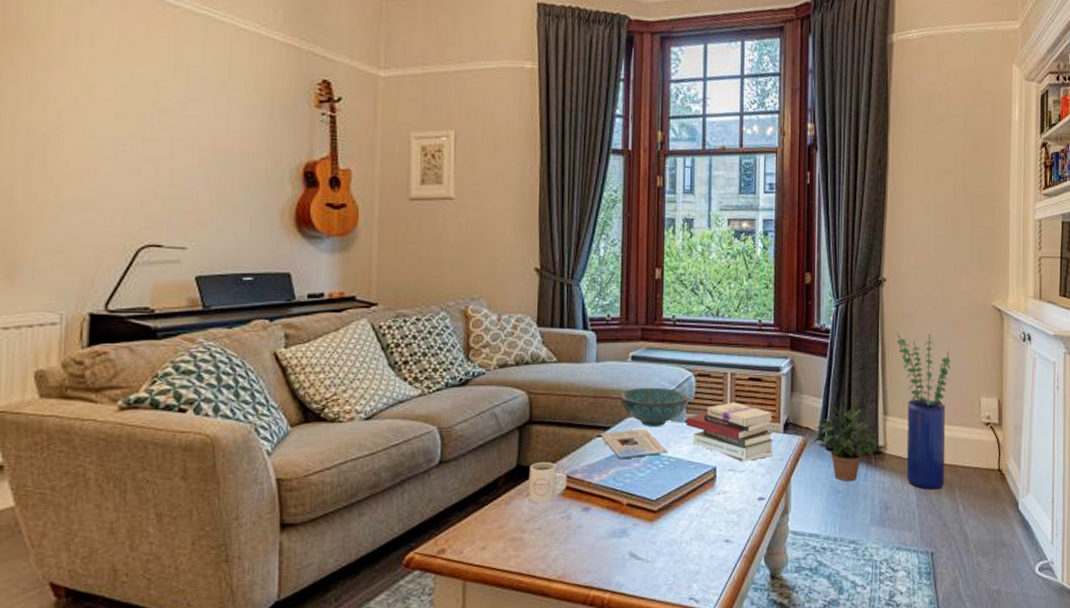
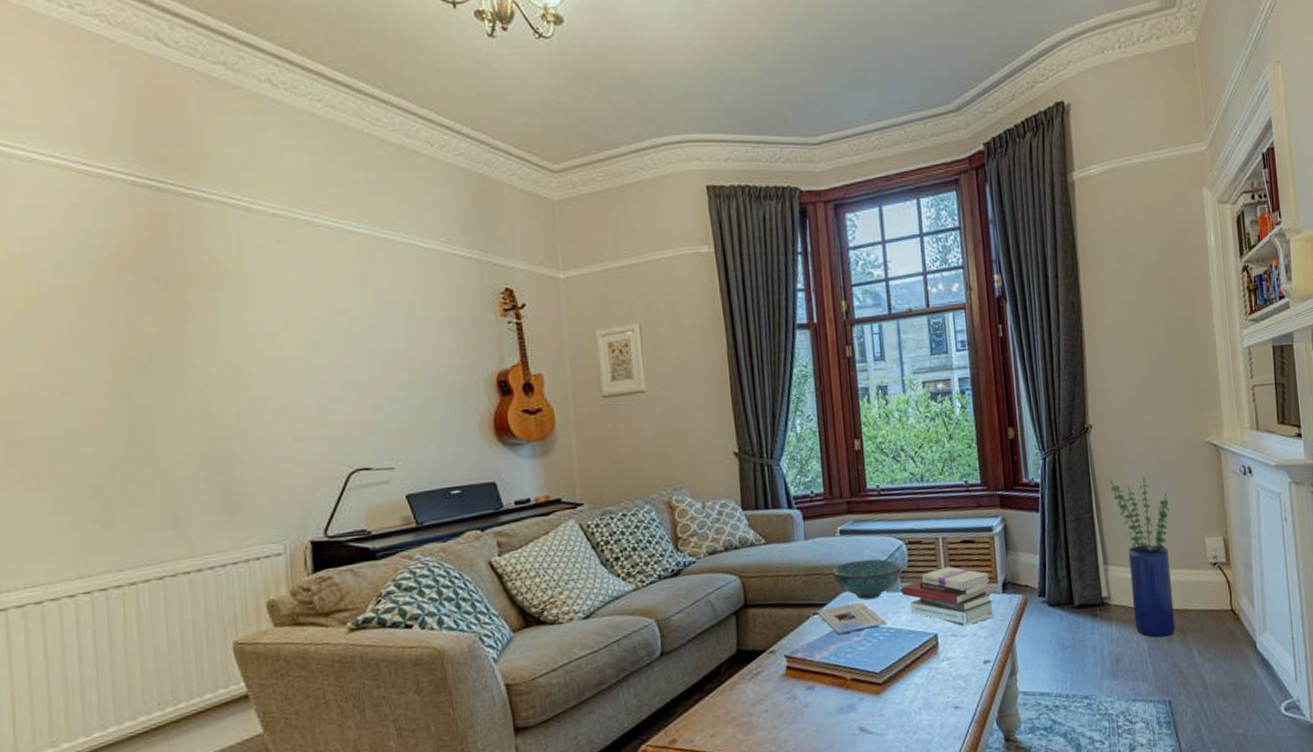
mug: present [528,461,567,504] -> none [749,644,789,687]
potted plant: present [810,402,880,482] -> none [1031,555,1104,637]

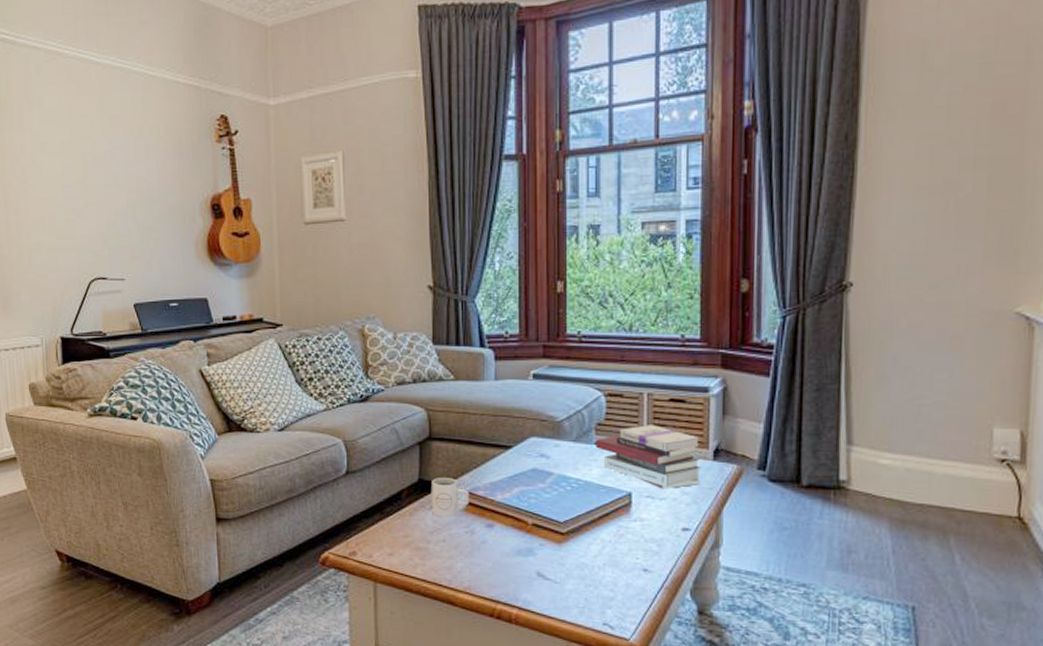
mug: none [749,644,789,687] -> present [430,477,470,518]
magazine: present [807,601,886,635] -> none [491,448,575,479]
decorative bowl: present [831,559,902,600] -> none [521,407,599,449]
vase: present [1109,477,1176,638] -> none [867,347,947,535]

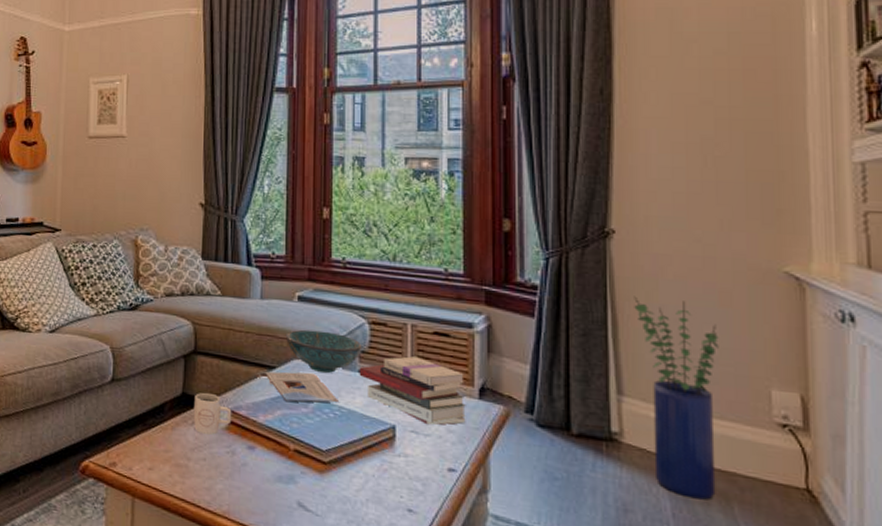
magazine: none [491,448,575,479] -> present [255,371,338,403]
decorative bowl: none [521,407,599,449] -> present [285,329,362,374]
vase: none [867,347,947,535] -> present [634,296,719,500]

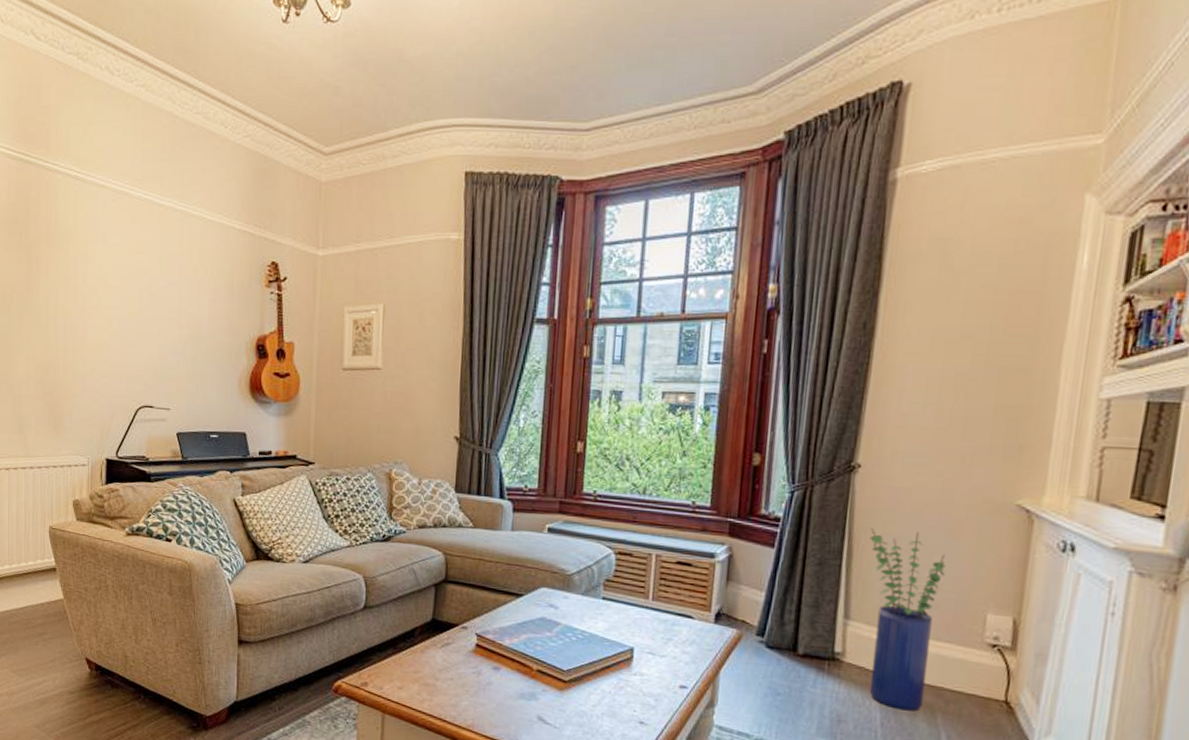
mug: present [193,392,232,435] -> none [442,618,479,658]
magazine: present [255,371,338,403] -> none [502,598,581,628]
decorative bowl: present [285,329,362,374] -> none [534,559,608,601]
books: present [359,356,466,426] -> none [602,584,703,647]

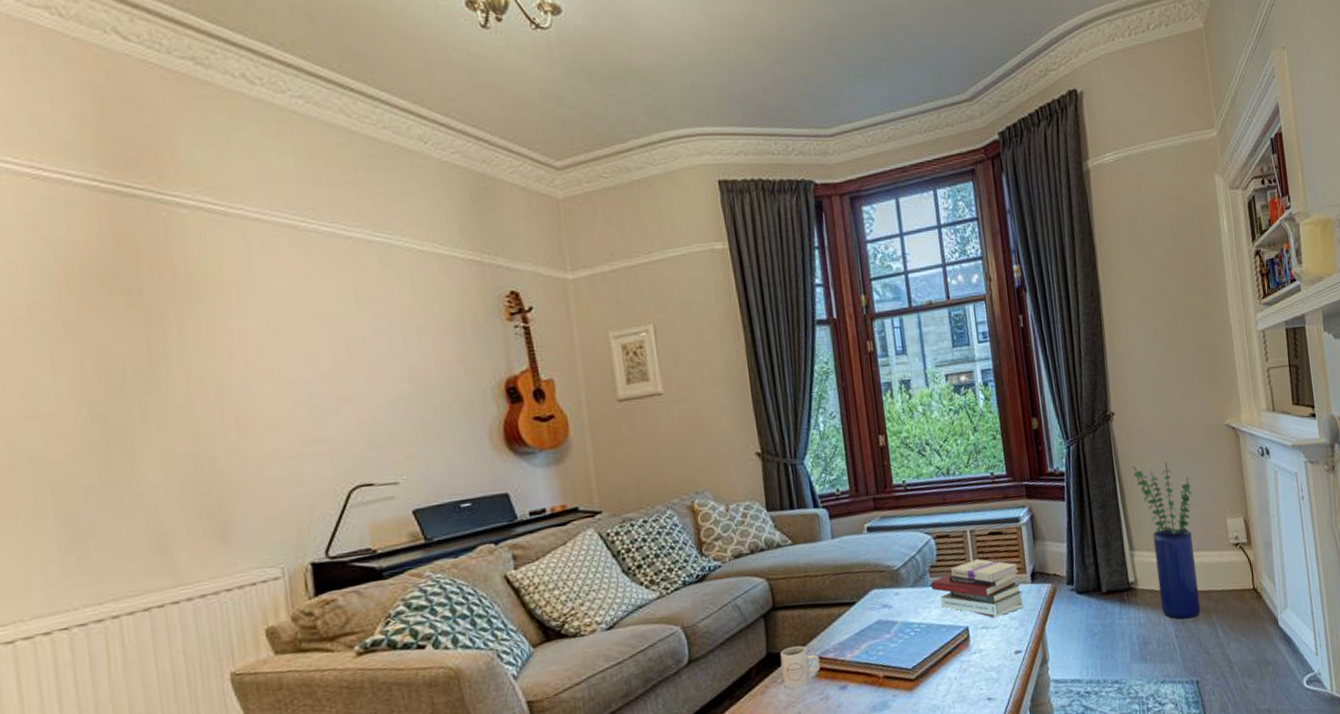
mug: none [442,618,479,658] -> present [780,646,821,689]
books: none [602,584,703,647] -> present [931,559,1024,618]

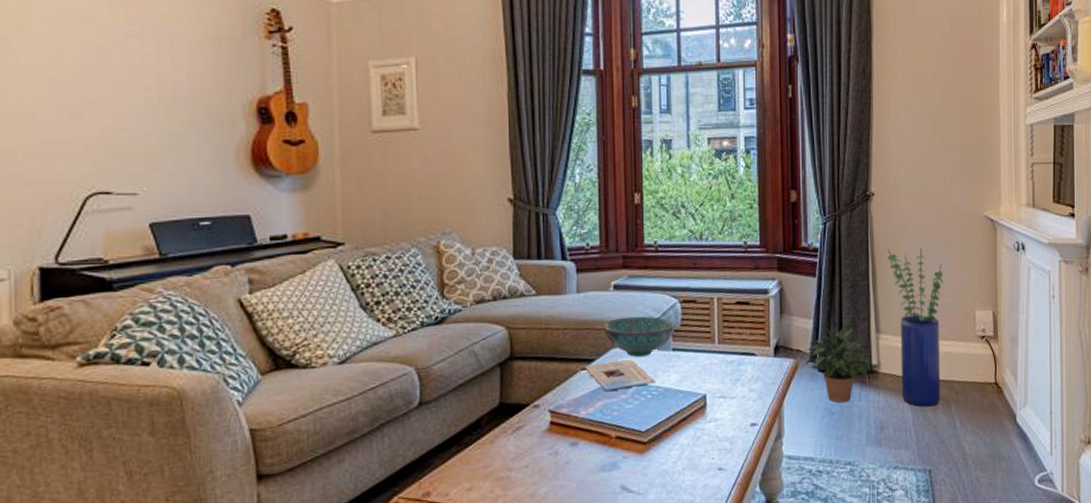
mug: present [780,646,821,689] -> none [512,397,553,442]
magazine: none [837,598,917,633] -> present [574,358,655,392]
decorative bowl: none [860,555,931,597] -> present [603,316,675,358]
books: present [931,559,1024,618] -> none [673,327,764,388]
potted plant: none [1059,542,1131,623] -> present [802,322,874,403]

